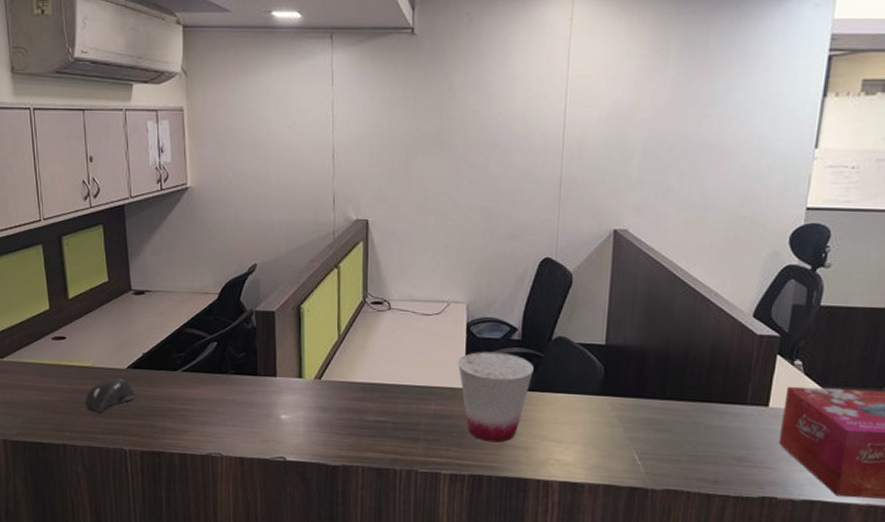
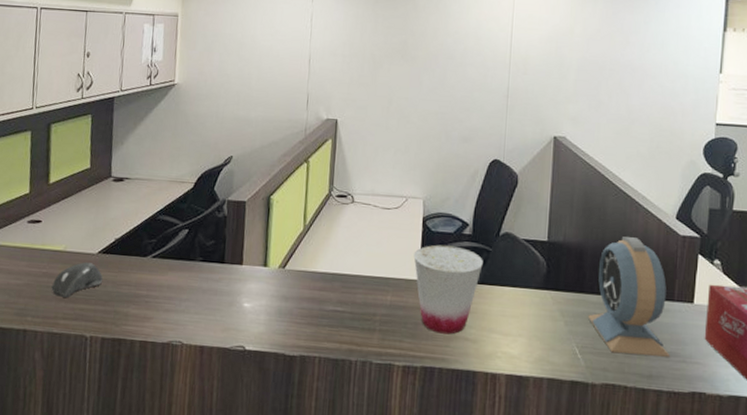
alarm clock: none [650,338,739,462] -> present [588,236,670,357]

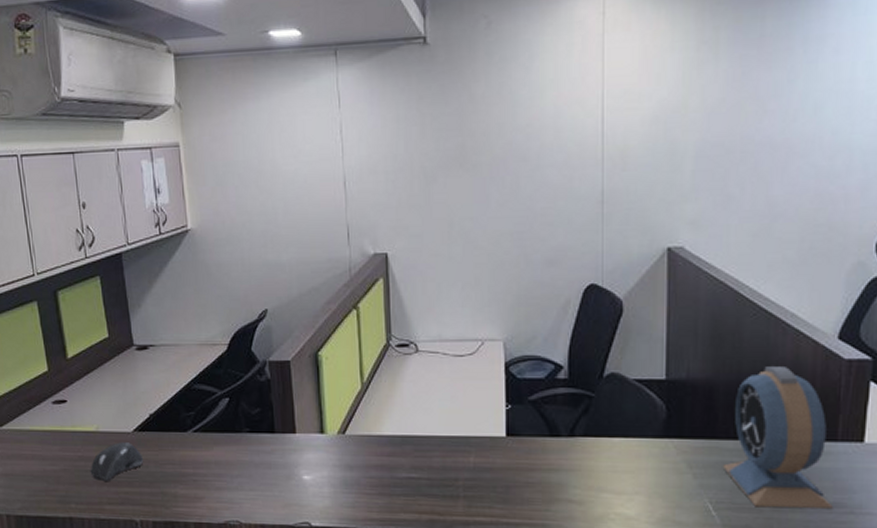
cup: present [413,244,483,335] -> none [497,393,584,497]

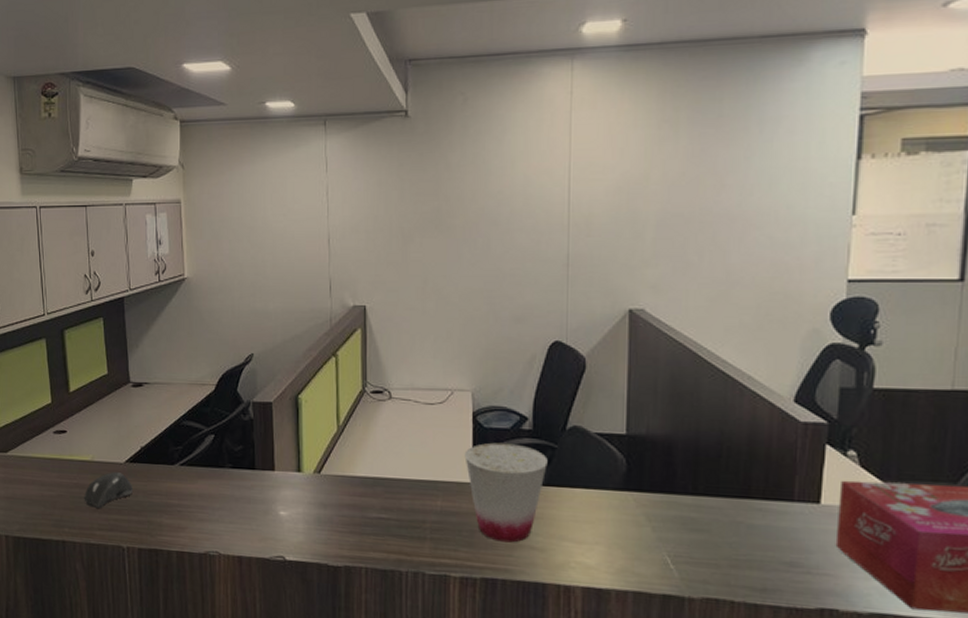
cup: none [497,393,584,497] -> present [464,442,548,543]
alarm clock: present [723,367,833,509] -> none [682,426,790,568]

